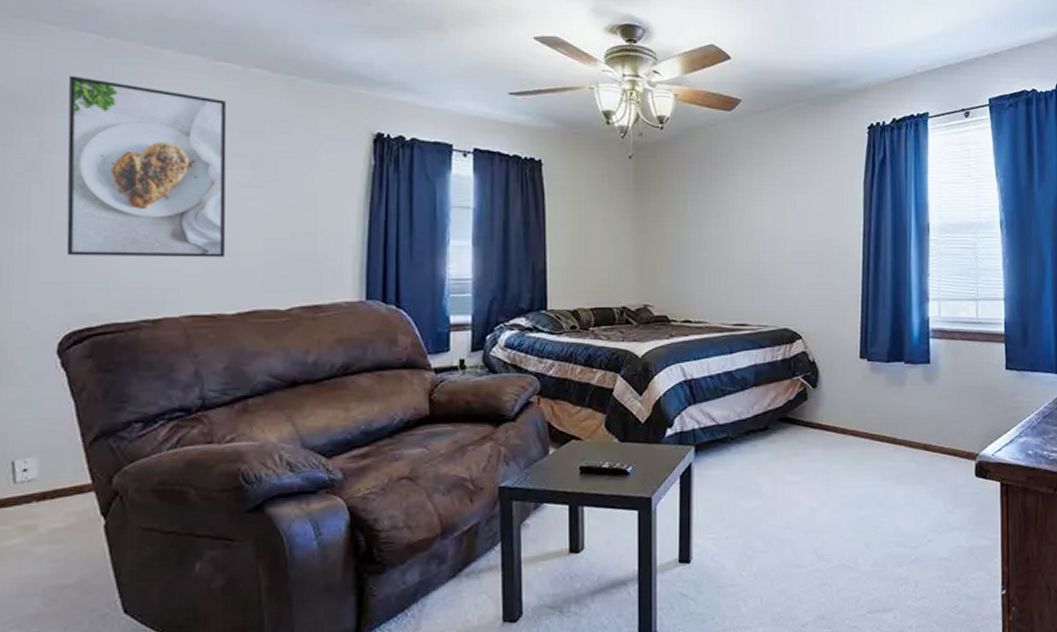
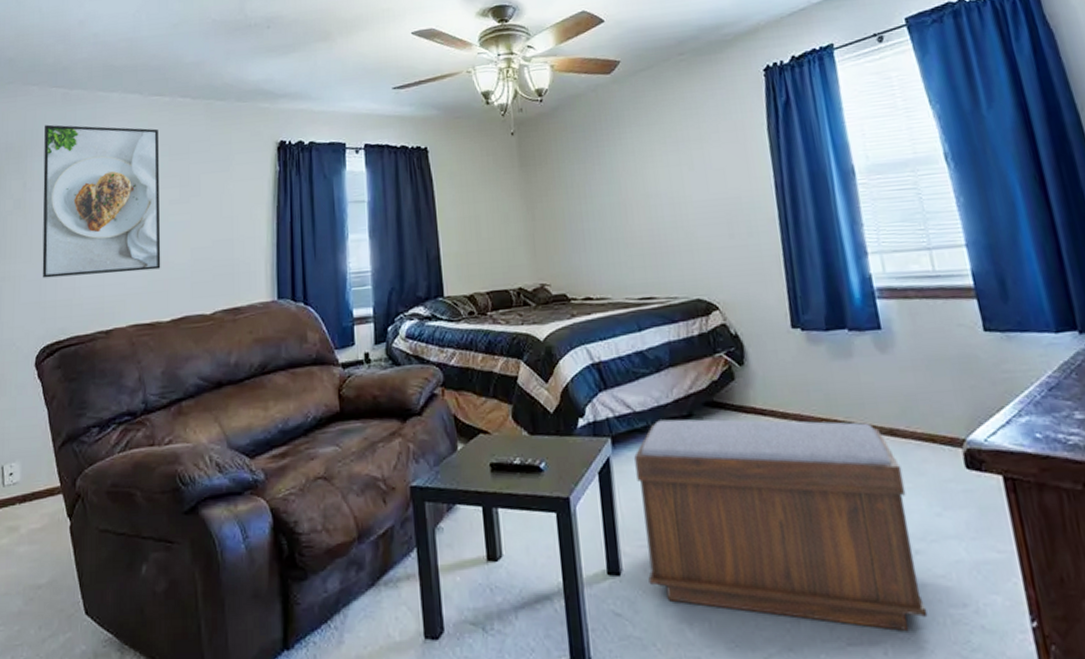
bench: none [714,431,930,600] -> present [634,419,928,631]

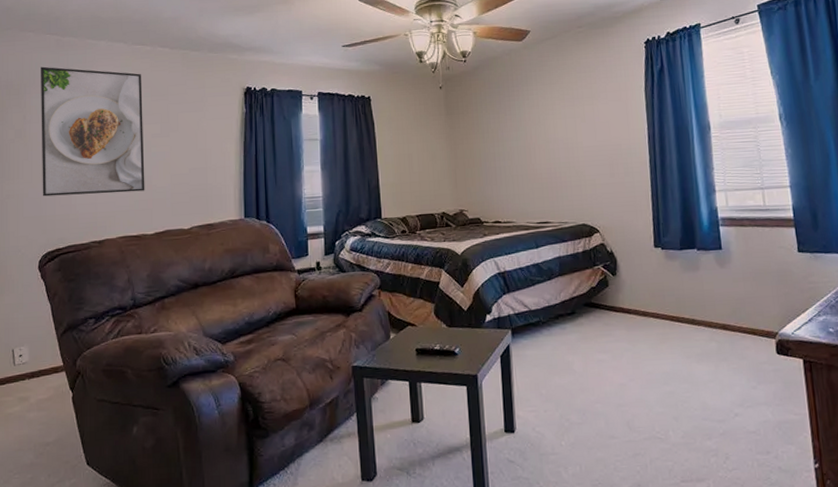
bench: present [634,419,928,631] -> none [529,316,741,471]

